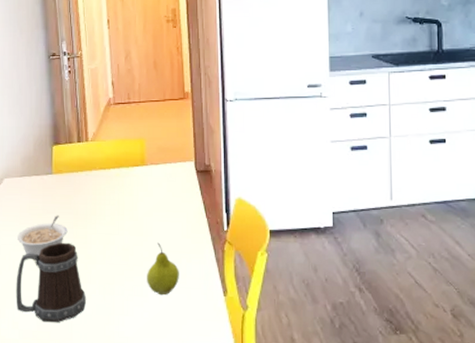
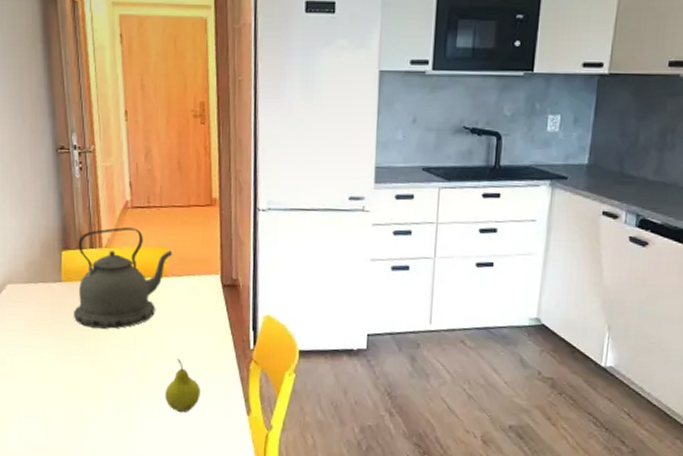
mug: present [16,242,87,323] -> none [22,354,100,437]
legume: present [17,215,68,256] -> none [23,326,79,368]
kettle: none [63,122,150,216] -> present [74,227,172,329]

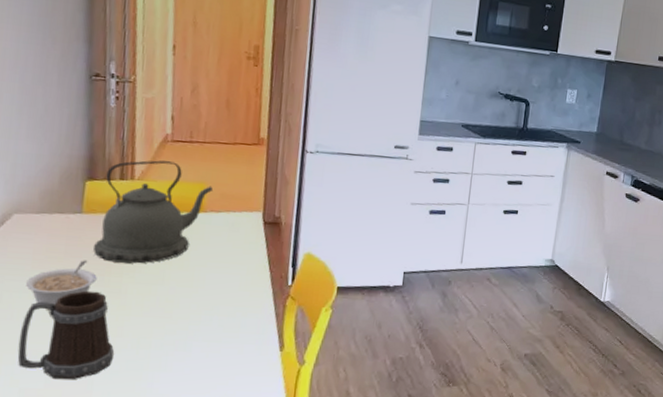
mug: none [22,354,100,437] -> present [17,290,115,380]
legume: none [23,326,79,368] -> present [26,260,97,305]
fruit: present [165,358,200,413] -> none [192,295,232,350]

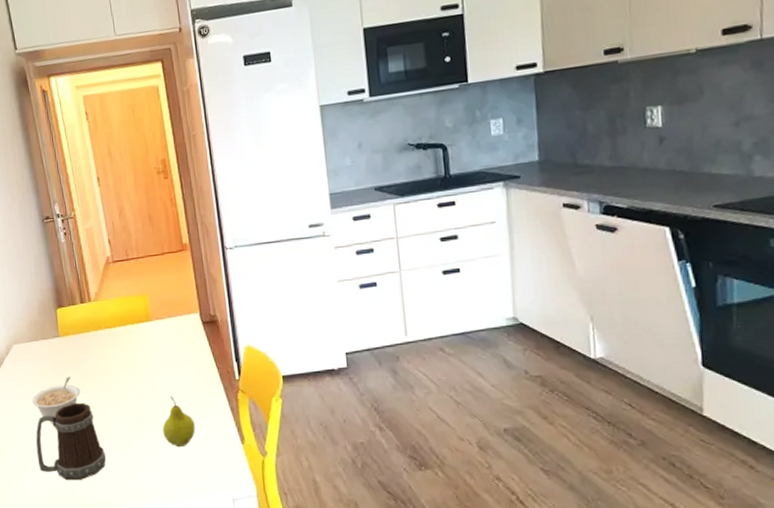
kettle: present [94,160,213,264] -> none [70,280,153,376]
fruit: none [192,295,232,350] -> present [162,396,195,448]

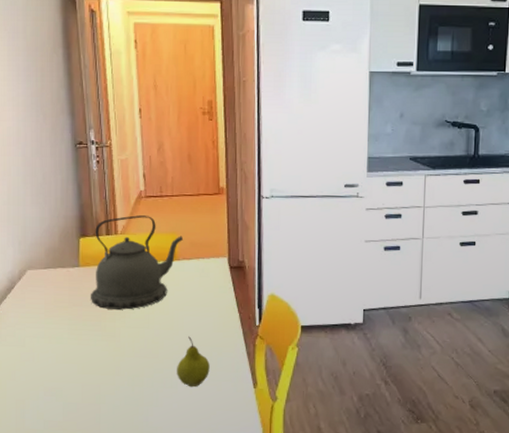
legume: present [32,376,81,417] -> none [42,308,95,348]
mug: present [35,402,106,481] -> none [40,335,115,413]
kettle: none [70,280,153,376] -> present [91,215,183,310]

